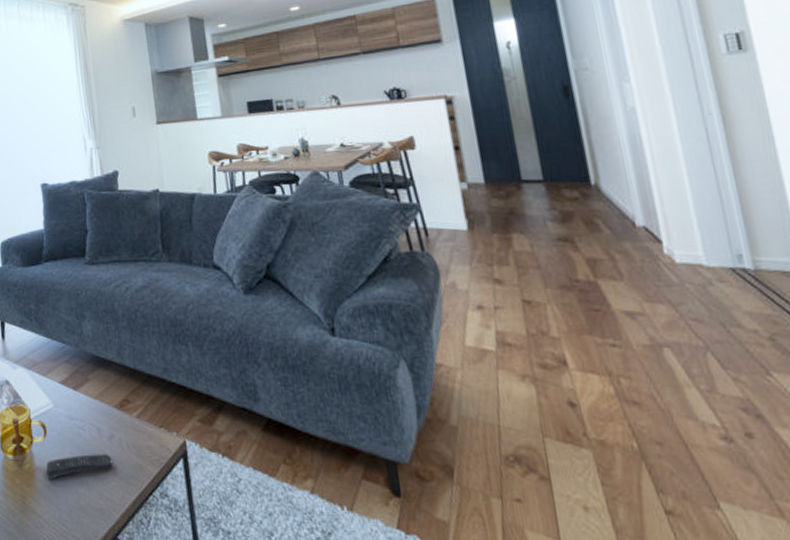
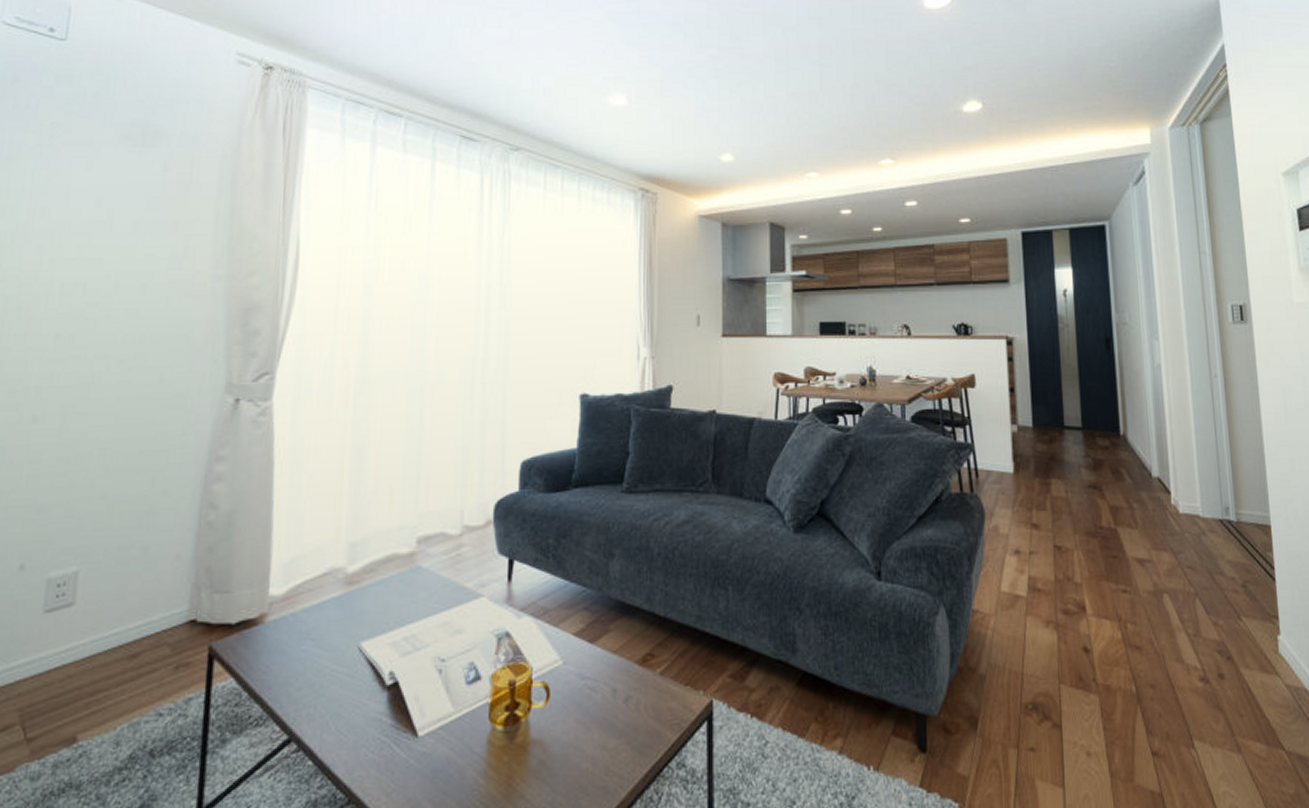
remote control: present [46,454,115,479] -> none [543,719,628,754]

